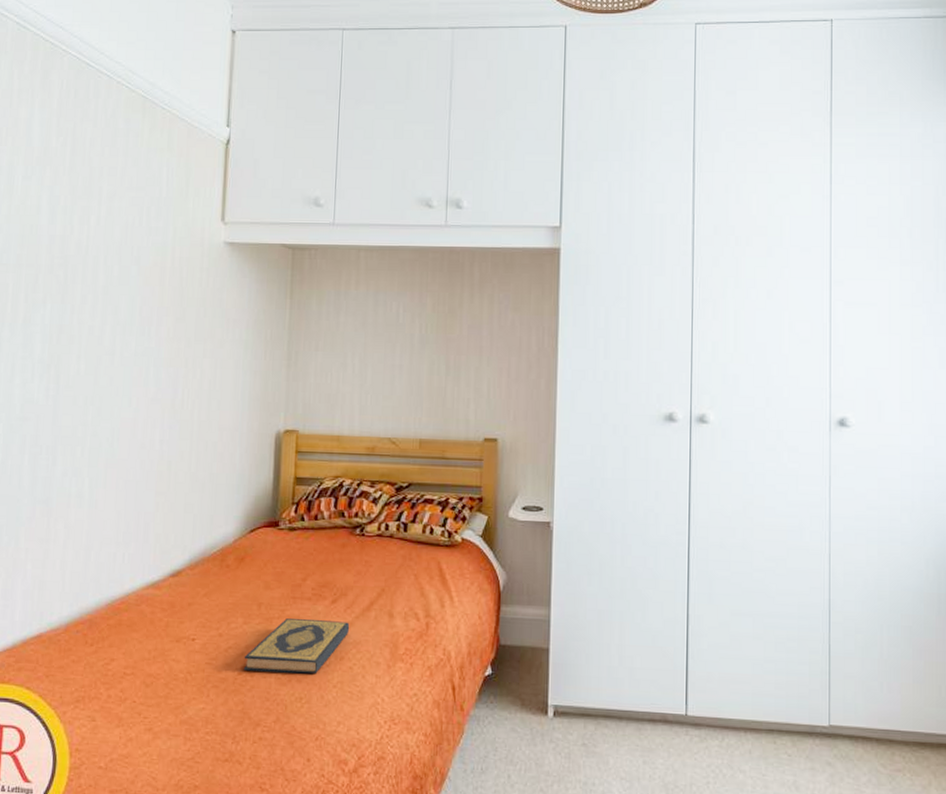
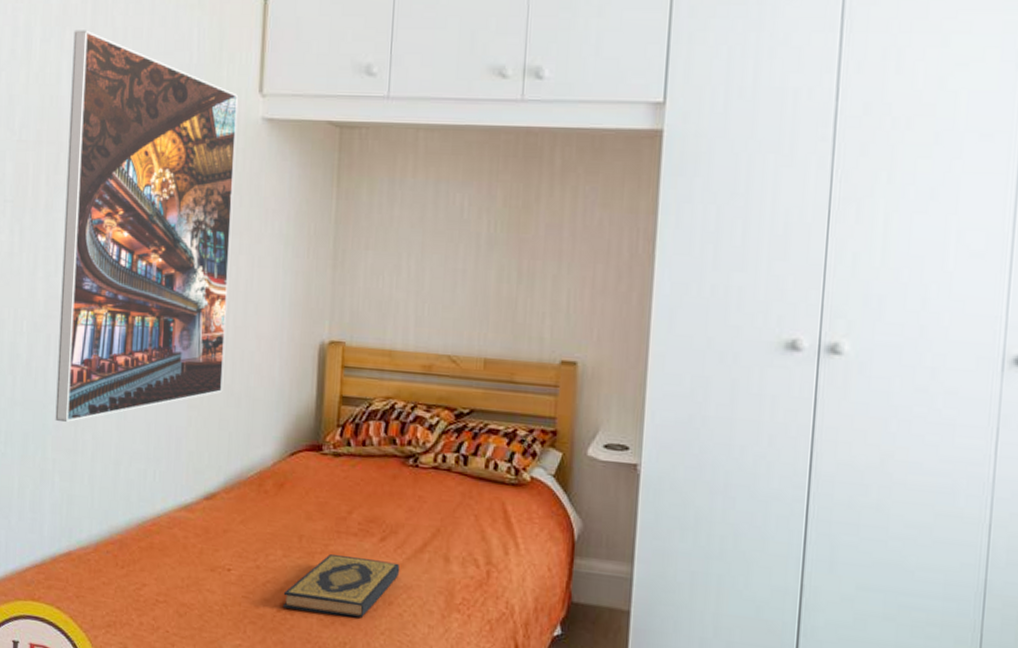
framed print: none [29,169,203,514] -> present [55,30,239,422]

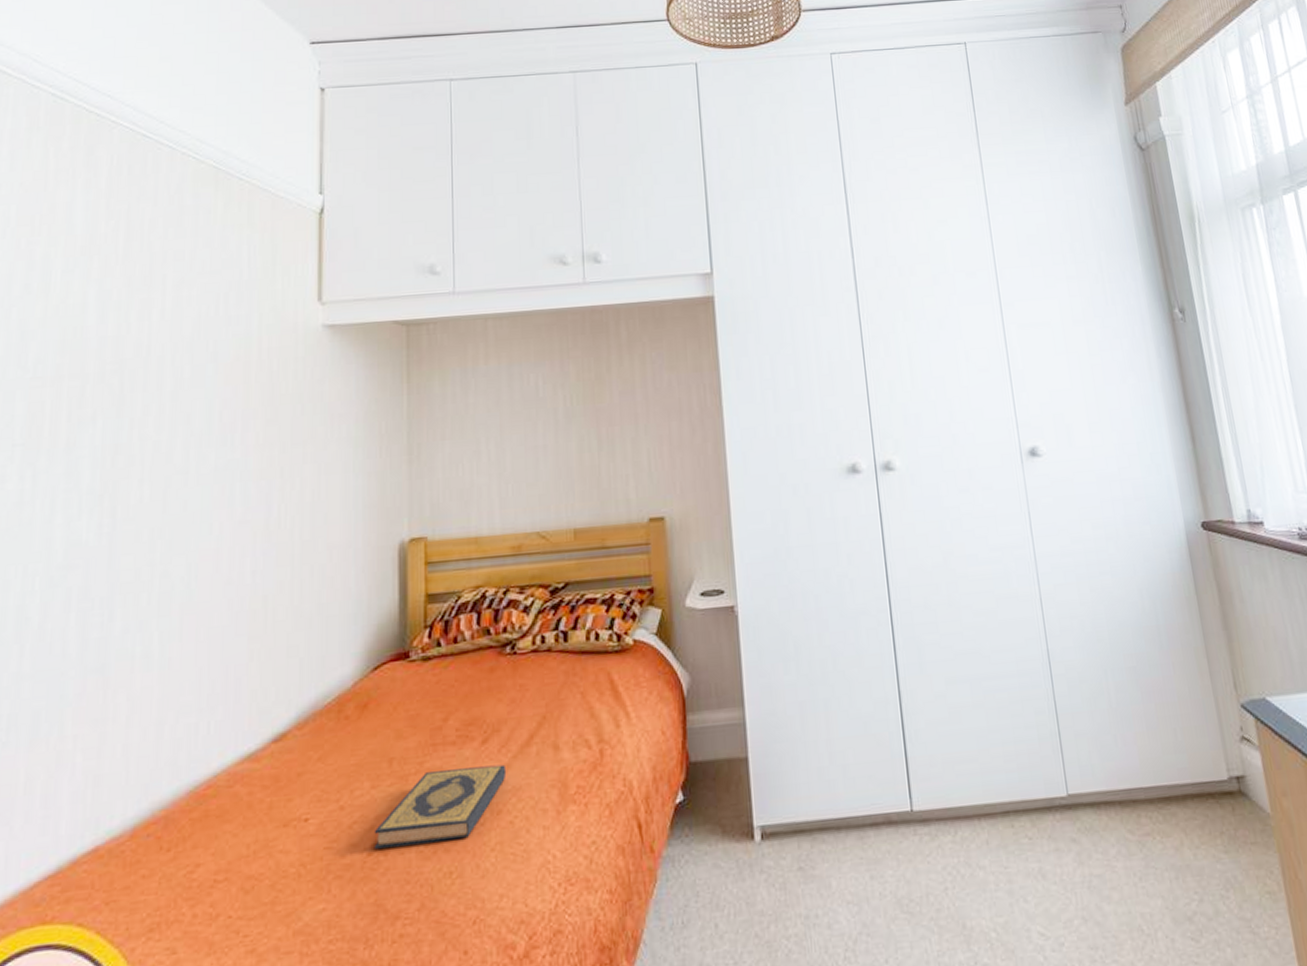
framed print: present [55,30,239,422] -> none [77,257,296,688]

